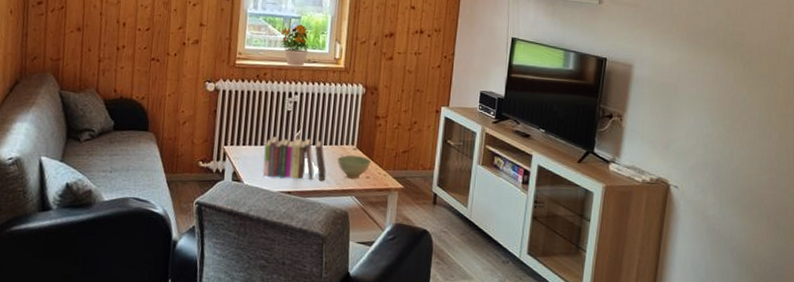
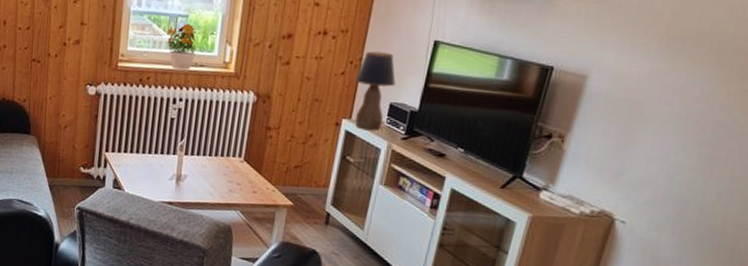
books: present [262,136,327,181] -> none [143,145,211,194]
bowl: present [337,155,371,179] -> none [222,167,260,193]
table lamp: none [449,46,484,117] -> present [355,51,397,132]

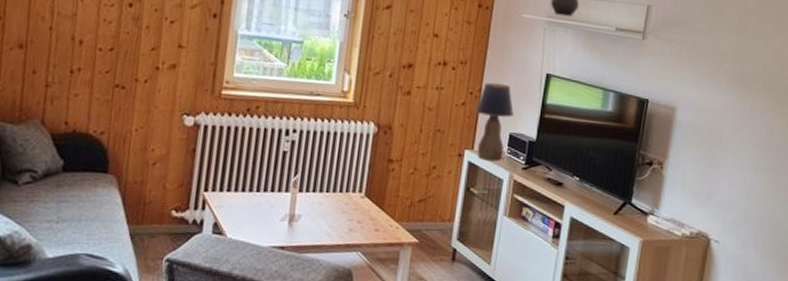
flowerpot: present [166,23,196,70] -> none [278,49,312,99]

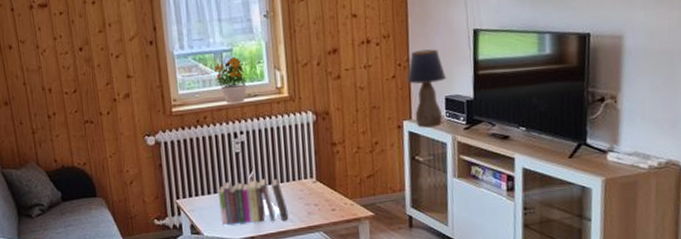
books: none [250,181,328,235] -> present [218,178,289,226]
flowerpot: none [278,49,312,99] -> present [213,56,247,104]

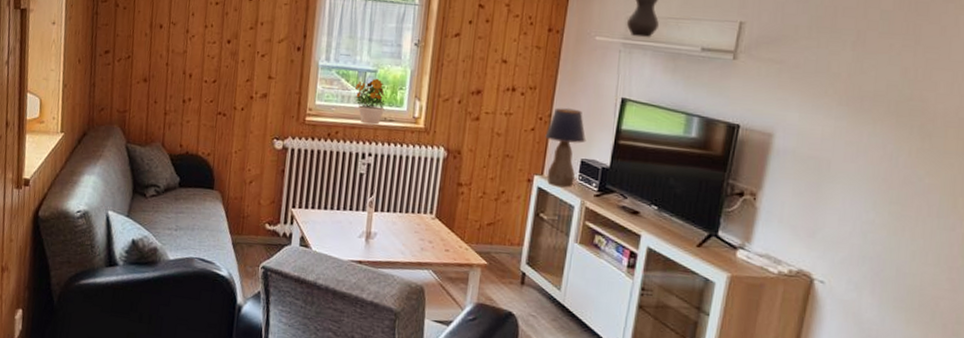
books: present [218,178,289,226] -> none [332,201,401,252]

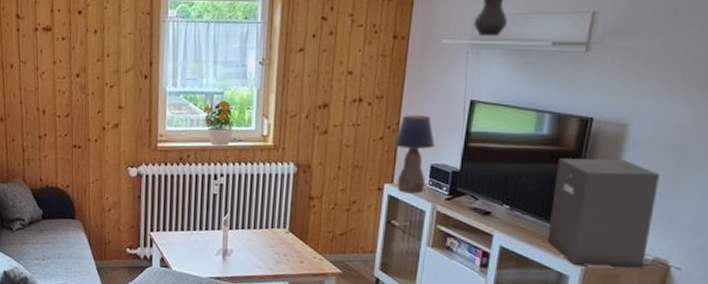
speaker: none [694,162,803,279] -> present [547,158,660,268]

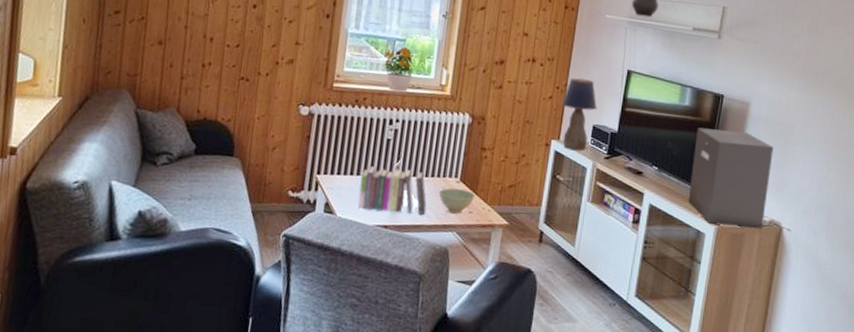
books: none [190,221,257,267] -> present [357,166,427,215]
bowl: none [268,239,306,264] -> present [438,188,475,214]

